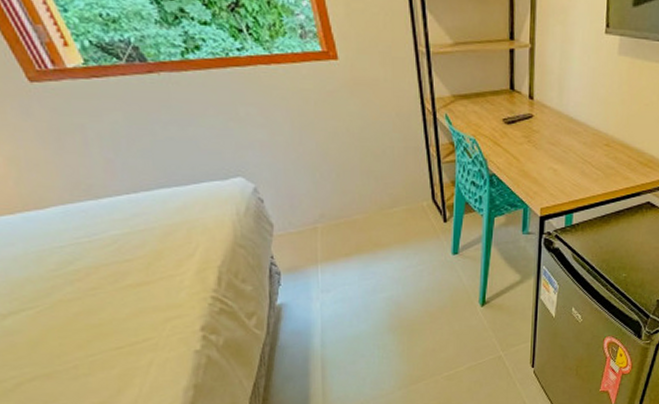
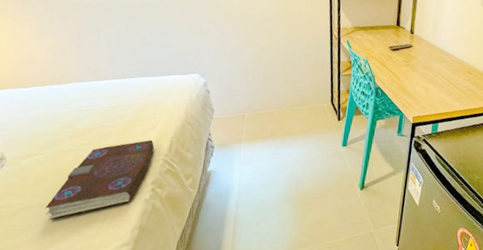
book: none [53,272,196,392] -> present [45,139,154,219]

